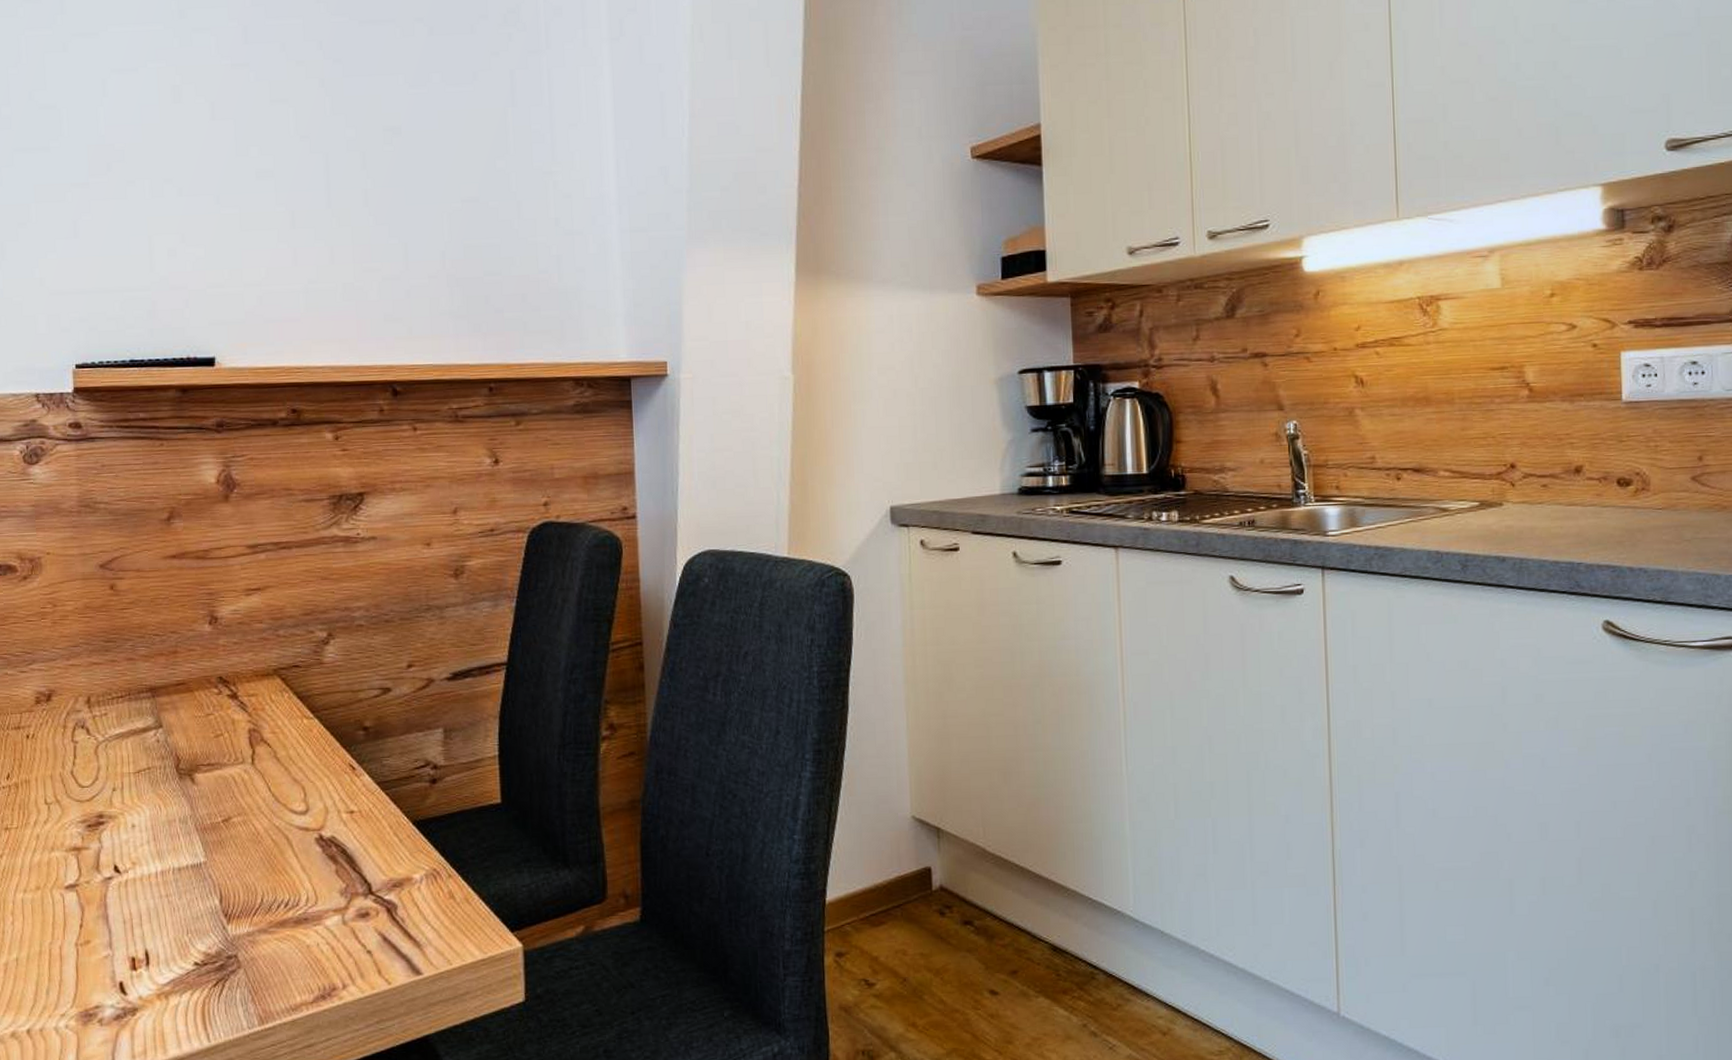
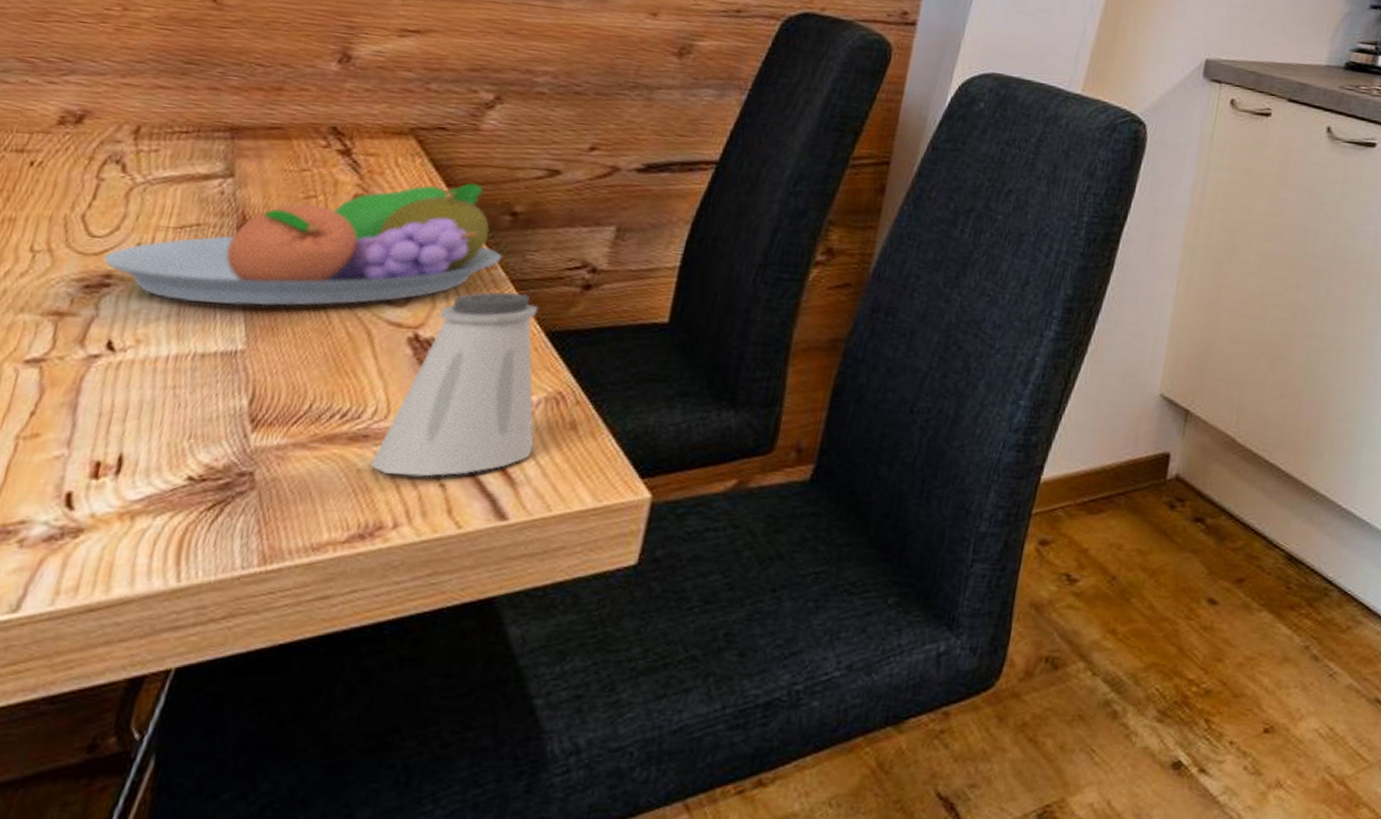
fruit bowl: none [94,707,366,830] -> present [103,183,503,307]
saltshaker: none [314,792,427,947] -> present [369,291,539,477]

